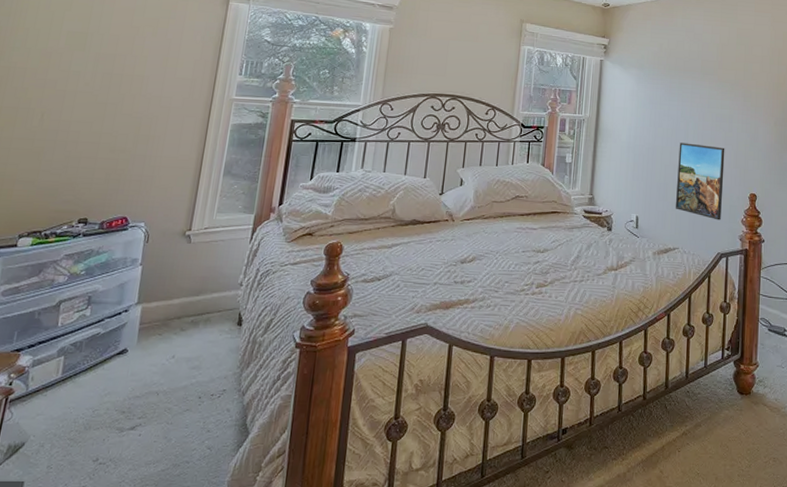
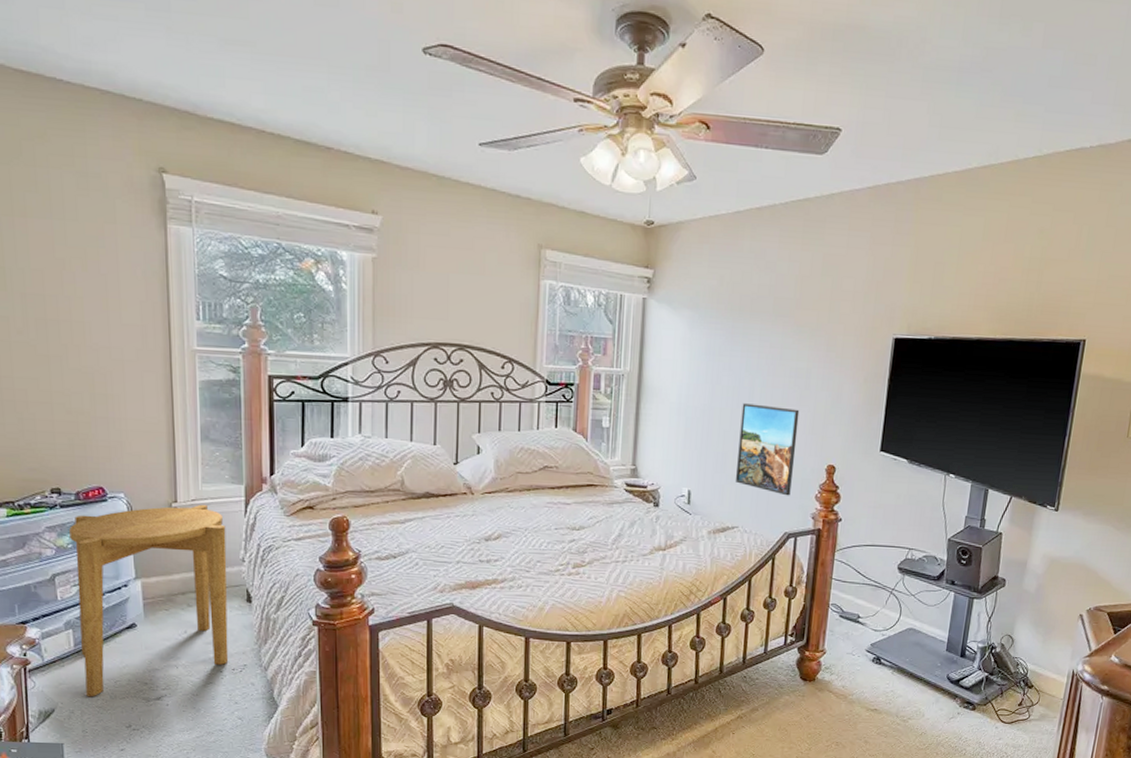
side table: none [61,232,231,429] -> present [69,504,229,697]

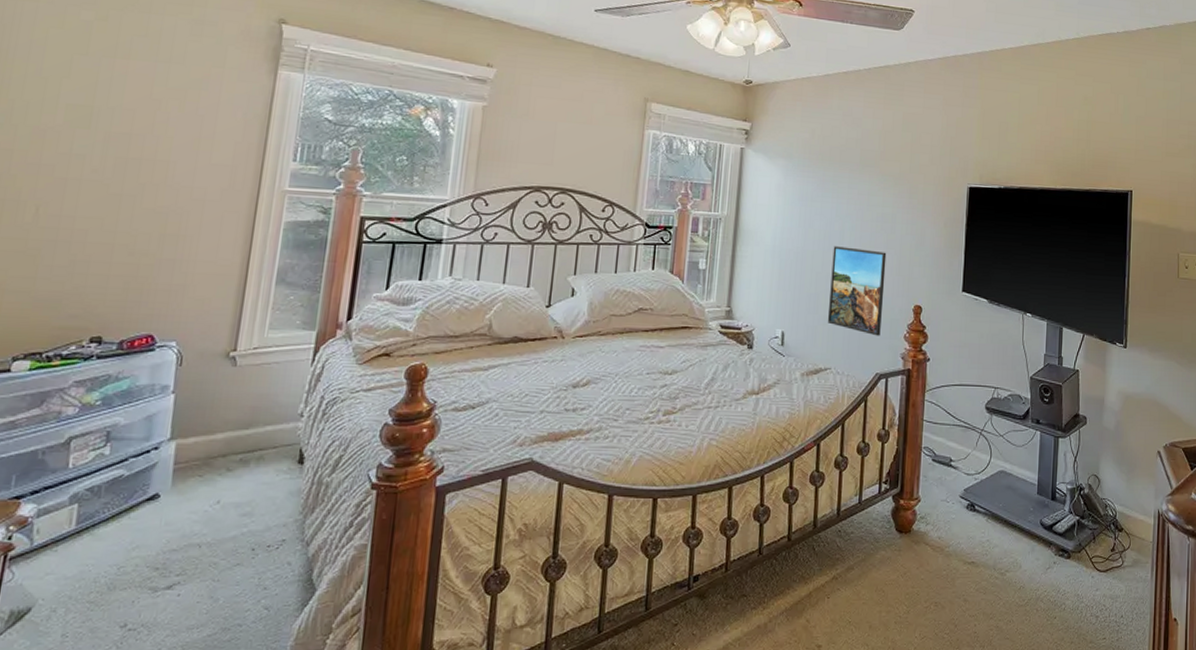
side table: present [69,504,229,697] -> none [78,352,288,590]

